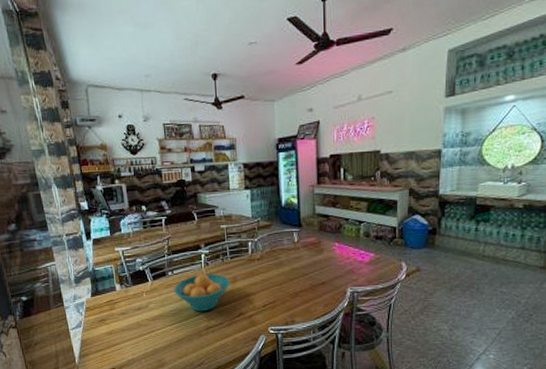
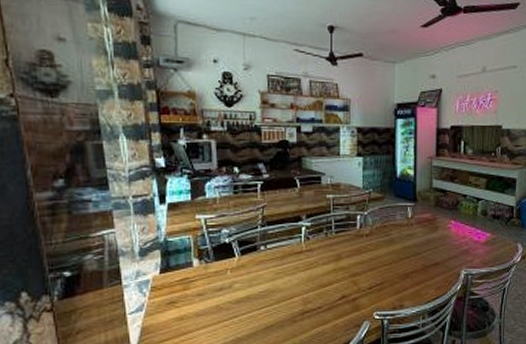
fruit bowl: present [174,273,230,312] -> none [266,249,333,294]

